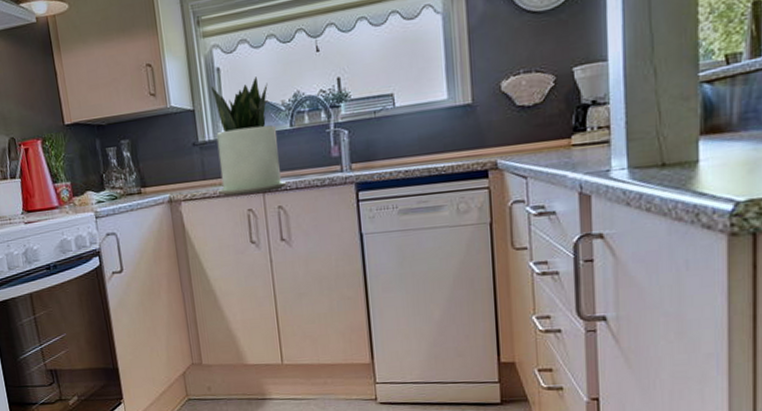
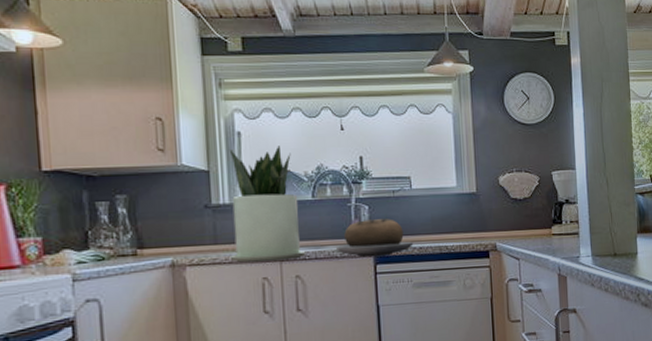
bread: none [315,142,399,185] -> present [335,219,414,258]

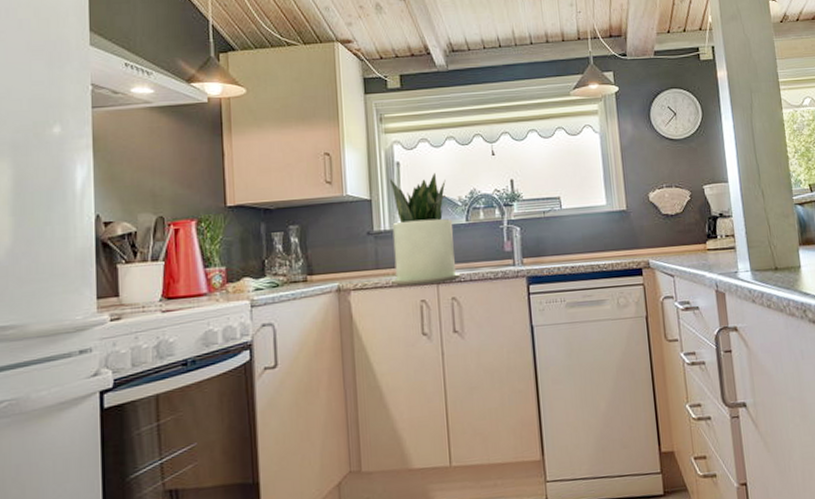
bread: present [335,219,414,258] -> none [489,239,566,279]

